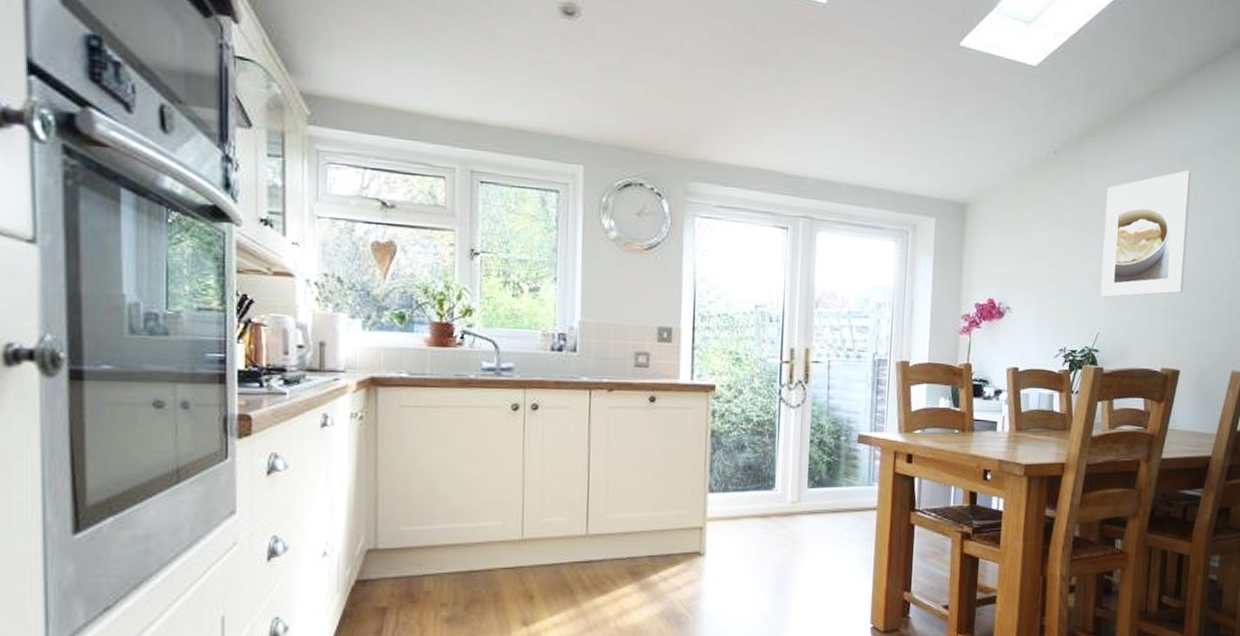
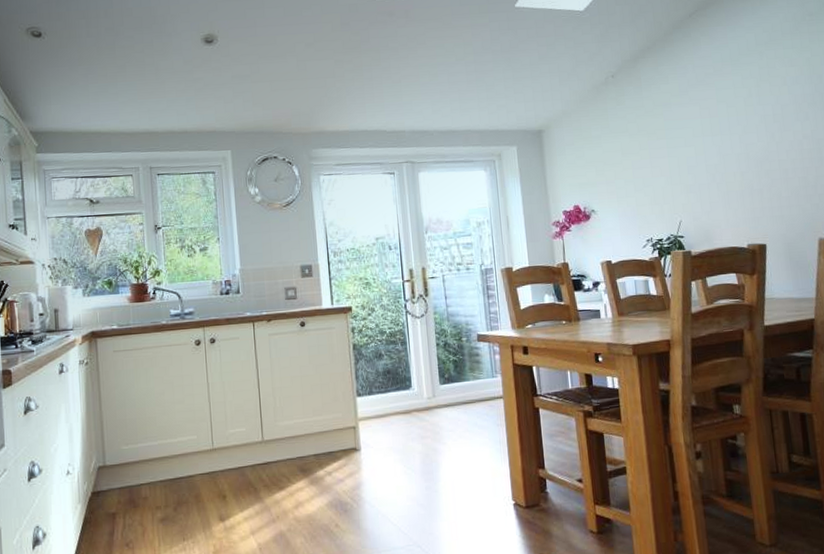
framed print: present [1101,170,1192,298] -> none [665,70,756,190]

